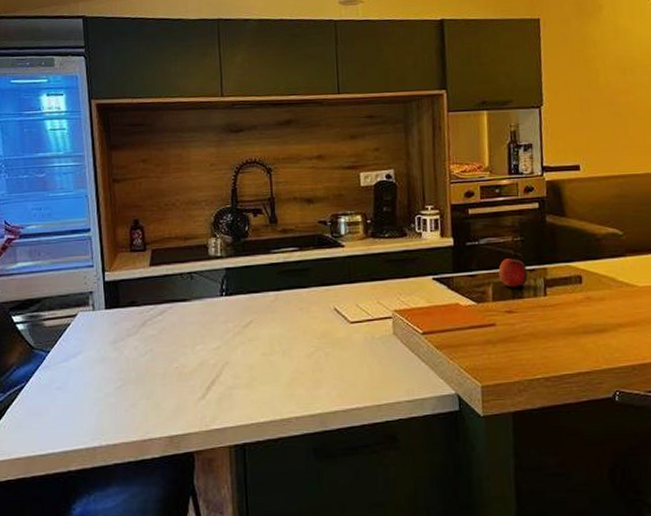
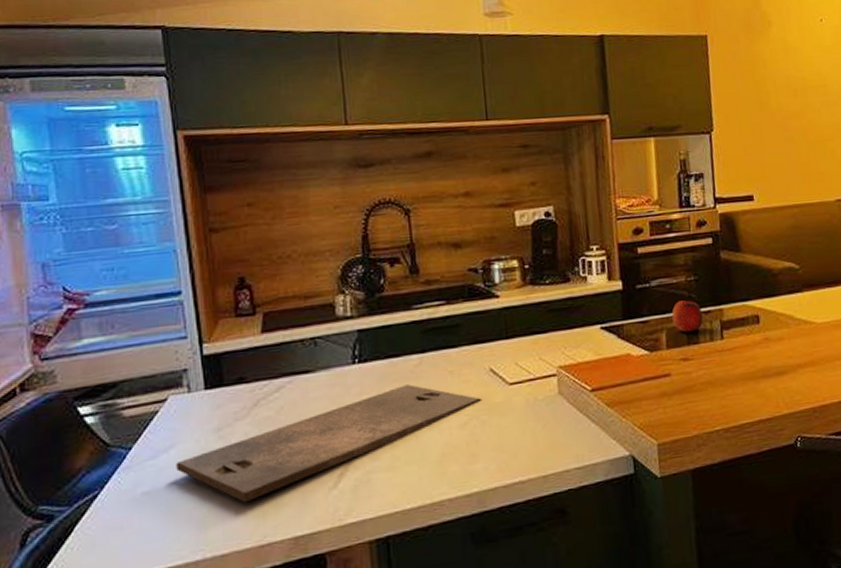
cutting board: none [82,317,327,404] -> present [176,384,482,503]

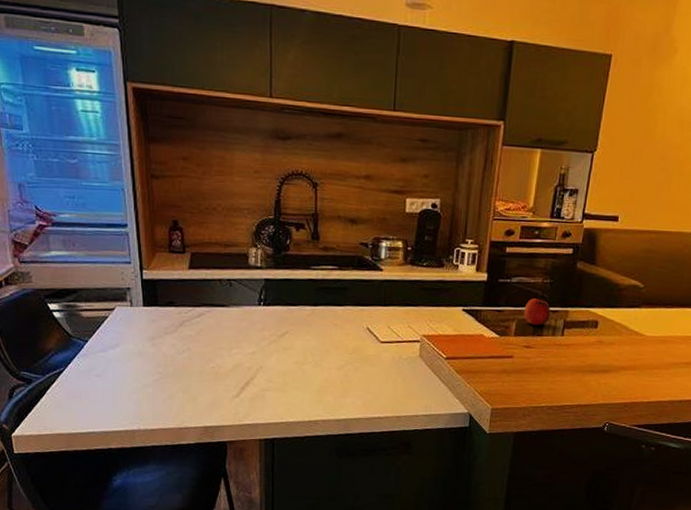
cutting board: present [176,384,482,503] -> none [120,329,358,396]

